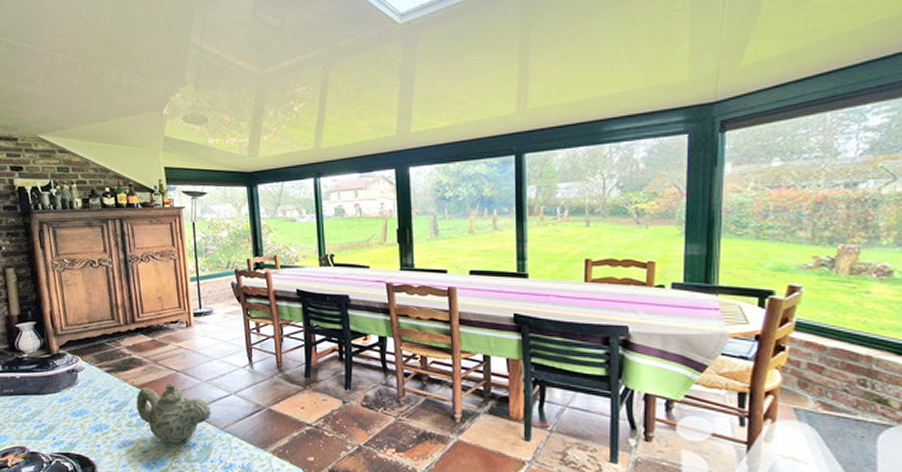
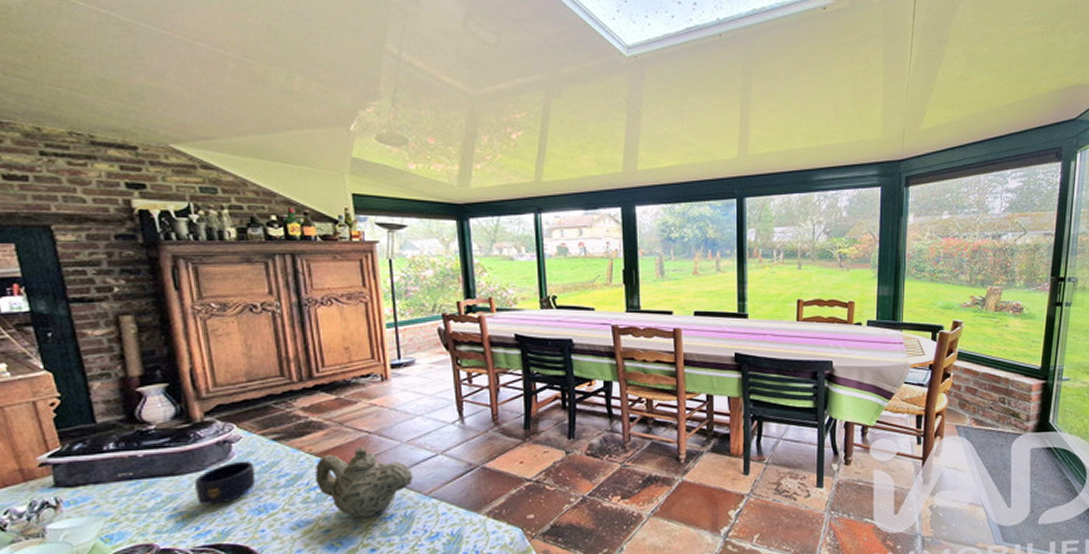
mug: none [52,387,94,421] -> present [194,460,256,505]

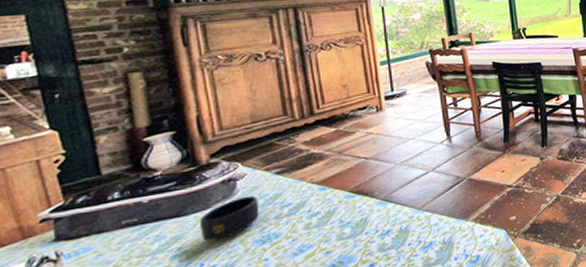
teapot: present [316,446,414,519] -> none [317,171,408,238]

